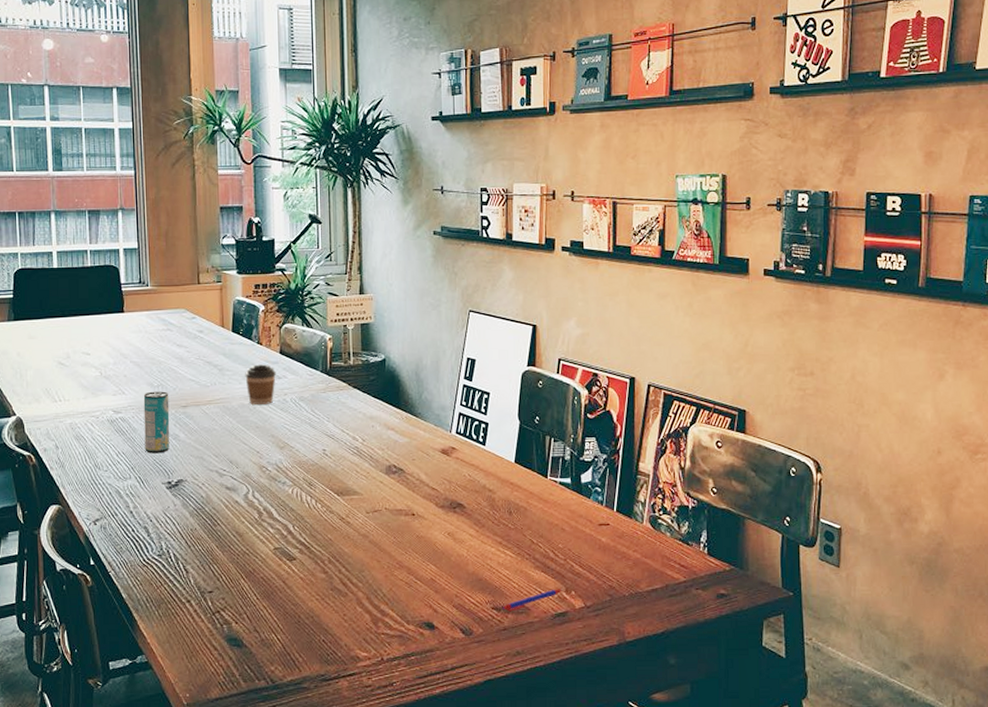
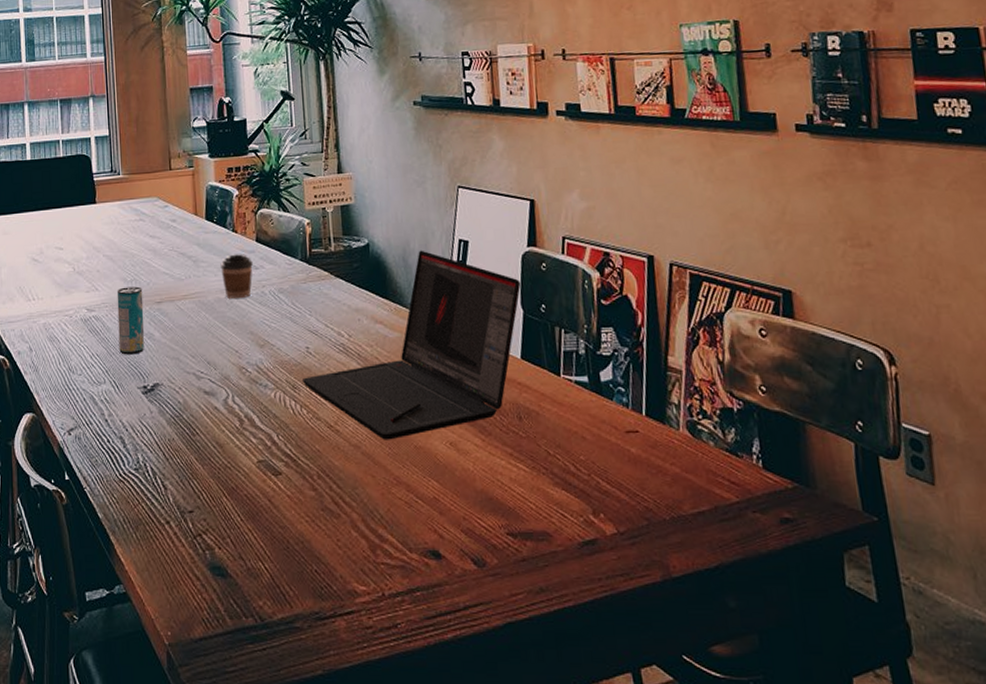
laptop: none [318,366,520,531] -> present [303,250,521,440]
pen: present [502,589,563,612] -> none [518,510,590,538]

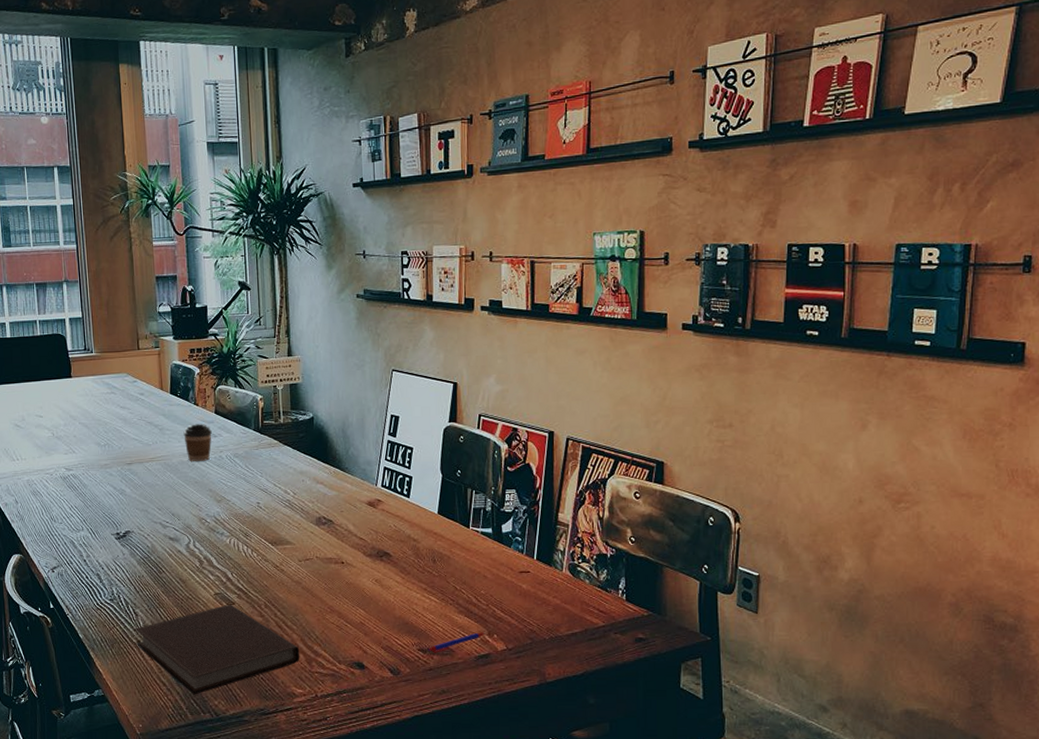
beverage can: present [117,286,145,355] -> none [92,450,117,507]
notebook: none [163,474,362,593] -> present [135,604,300,695]
laptop: present [303,250,521,440] -> none [254,423,442,578]
pen: none [518,510,590,538] -> present [427,632,486,653]

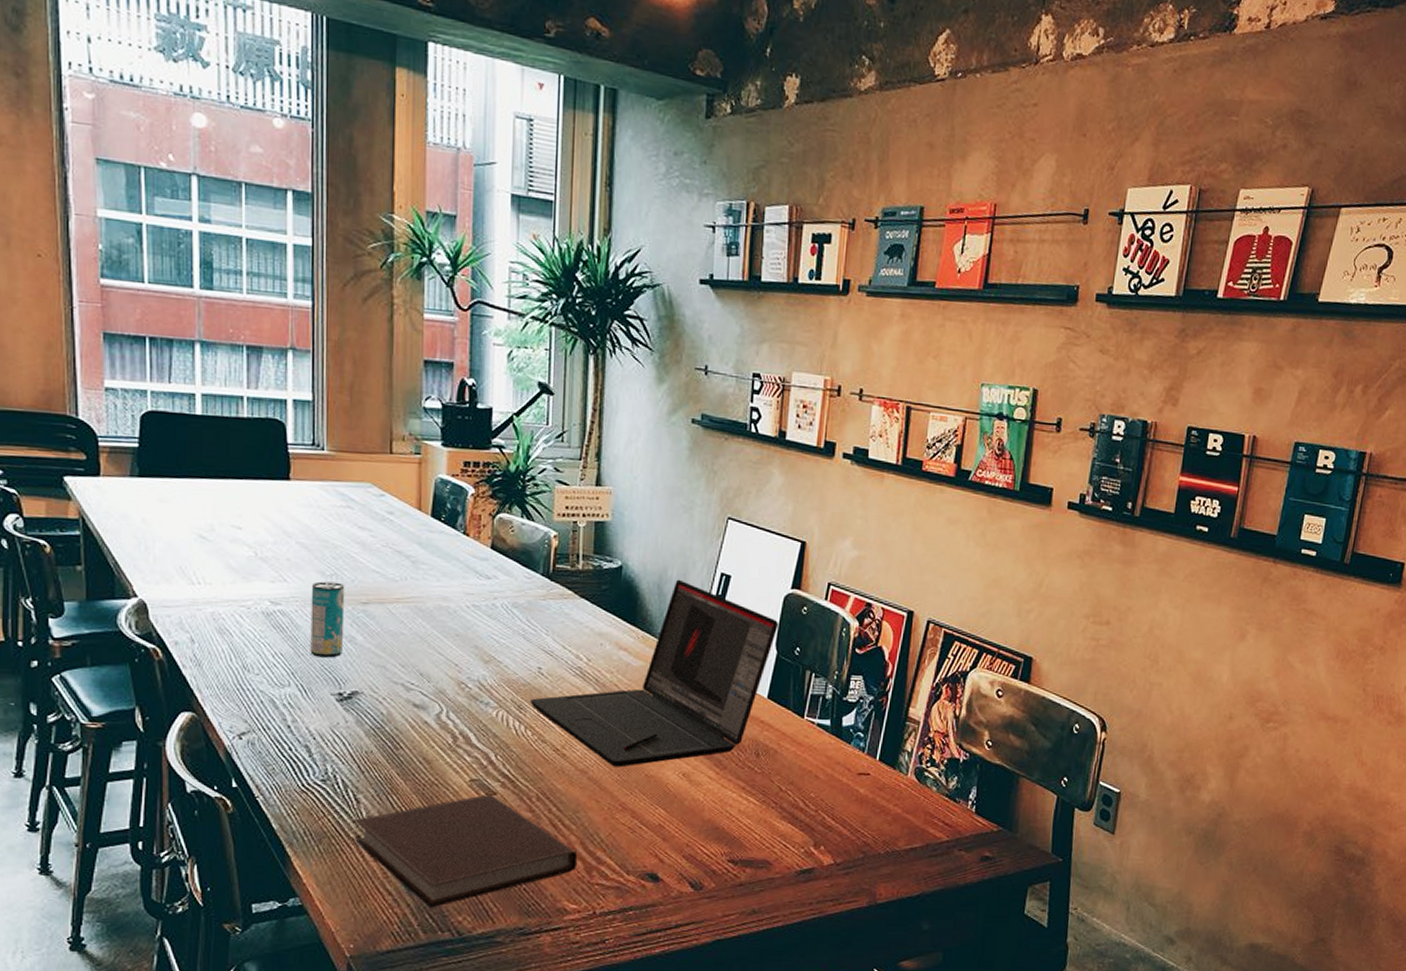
beverage can: none [92,450,117,507] -> present [310,581,345,658]
coffee cup: present [183,424,212,462] -> none [445,559,485,609]
laptop: none [254,423,442,578] -> present [530,579,779,768]
pen: present [427,632,486,653] -> none [739,842,811,866]

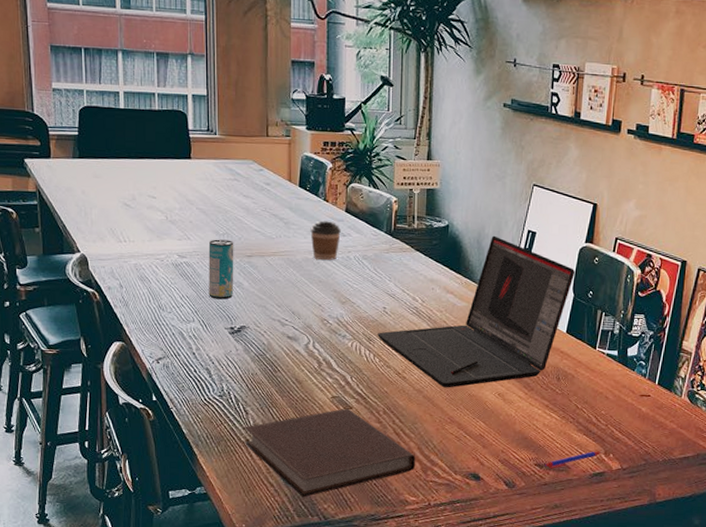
coffee cup: none [445,559,485,609] -> present [310,220,341,261]
pen: none [739,842,811,866] -> present [544,451,602,469]

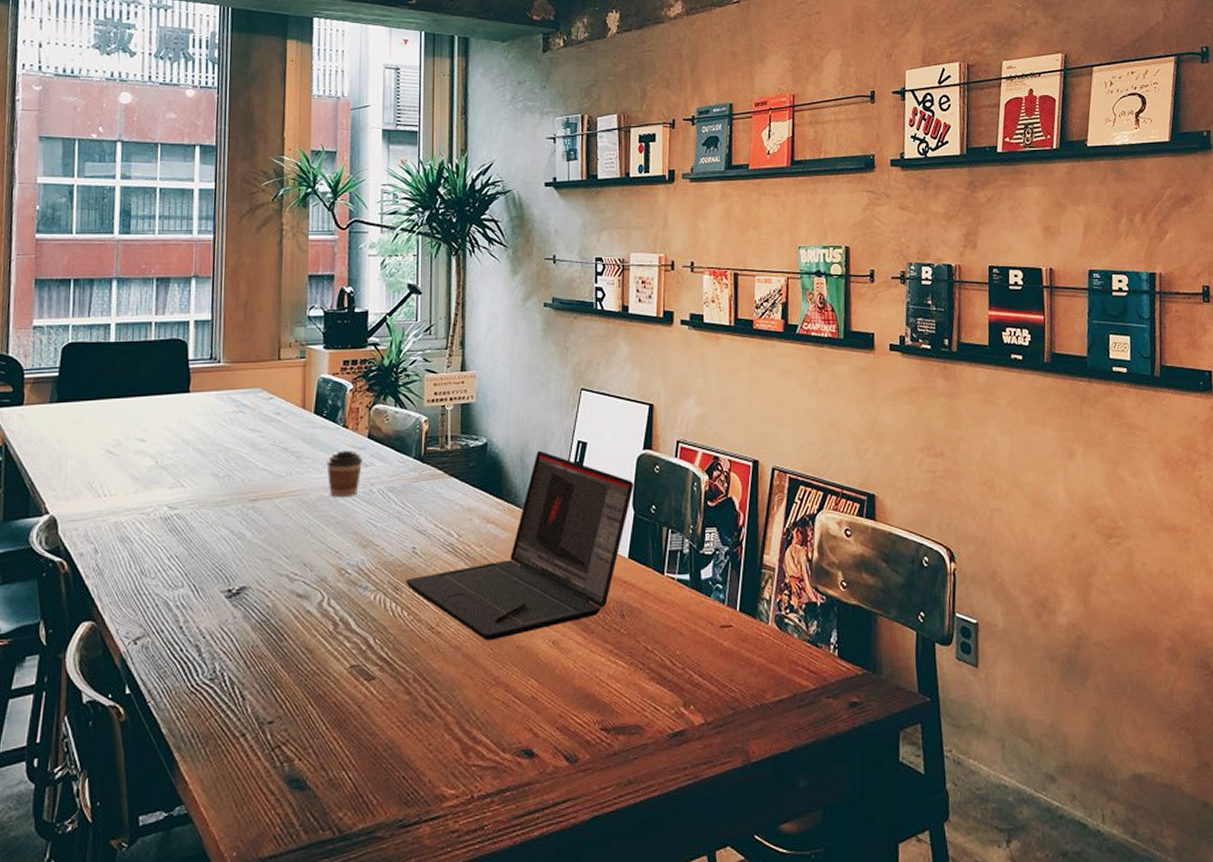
beverage can: present [208,239,234,300] -> none [203,483,236,557]
notebook: present [244,408,416,498] -> none [239,679,455,806]
pen: present [544,451,602,469] -> none [612,703,681,733]

